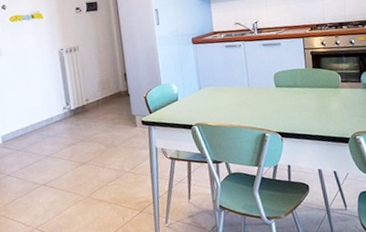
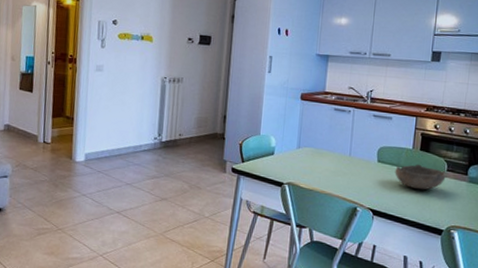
bowl: none [293,81,342,105] -> present [395,164,446,190]

